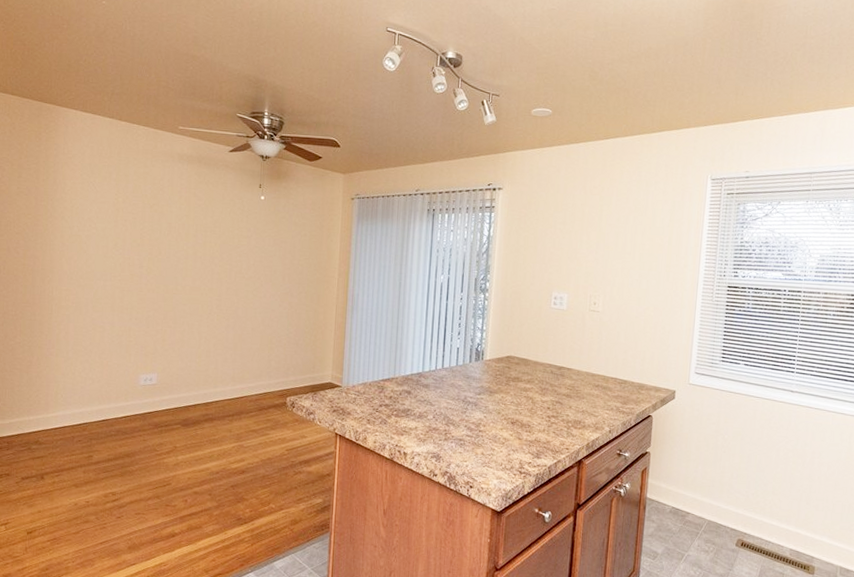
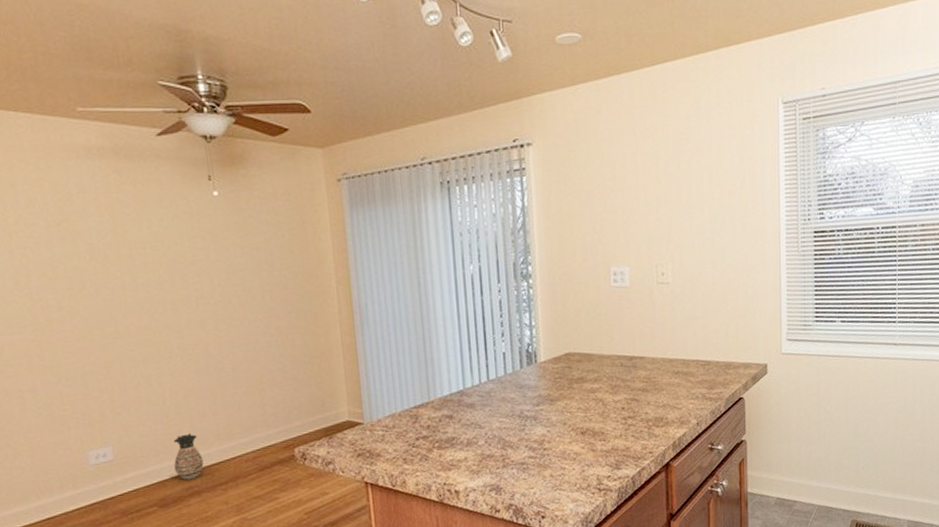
ceramic jug: none [198,373,219,409] -> present [174,433,204,481]

